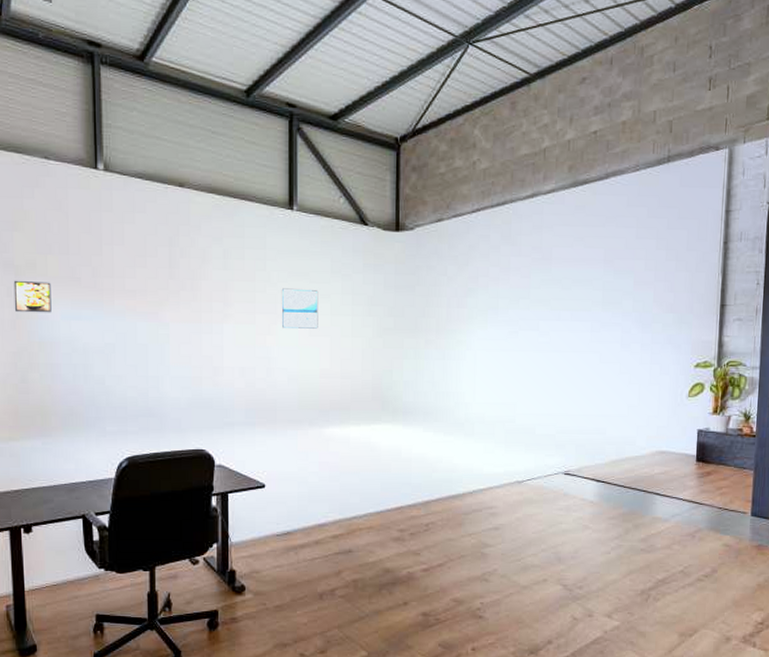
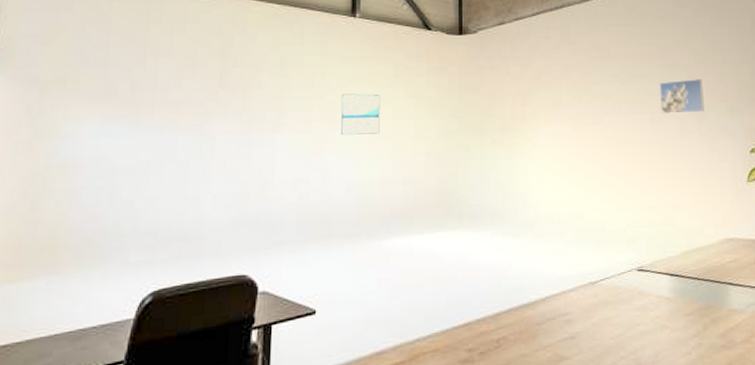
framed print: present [13,280,52,313] -> none [33,97,81,133]
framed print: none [602,286,651,323] -> present [660,79,704,114]

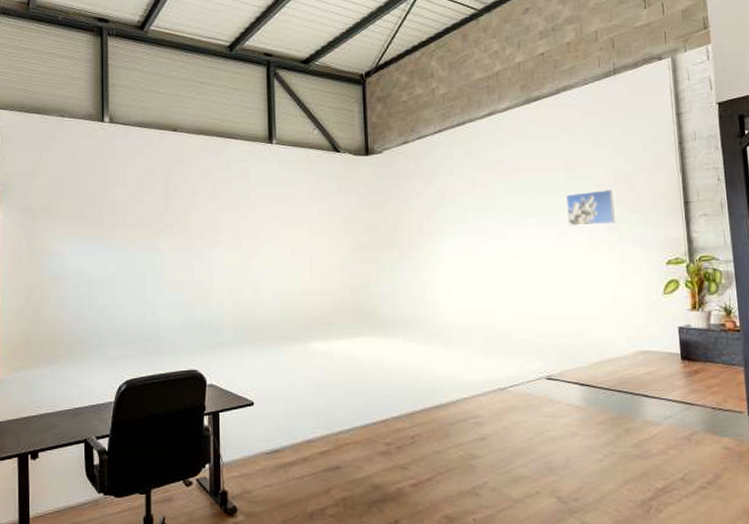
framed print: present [341,94,381,135] -> none [265,213,299,250]

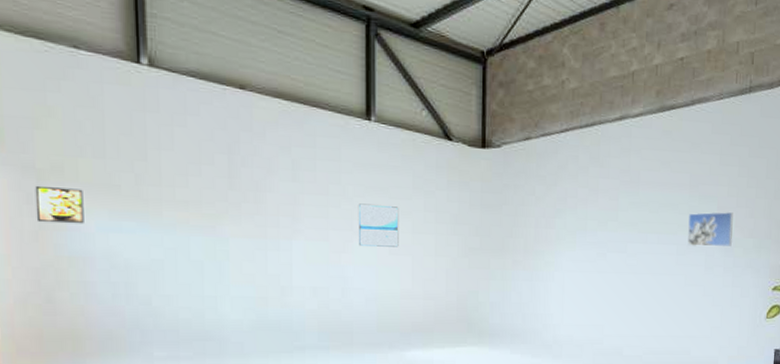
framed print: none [30,222,62,251] -> present [35,185,84,224]
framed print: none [265,213,299,250] -> present [359,203,399,247]

